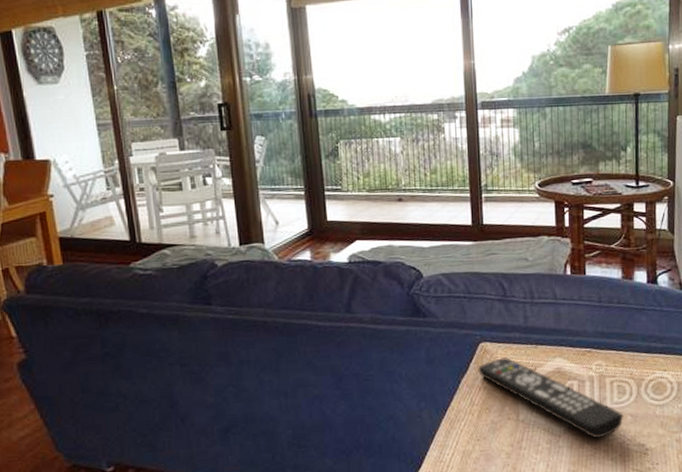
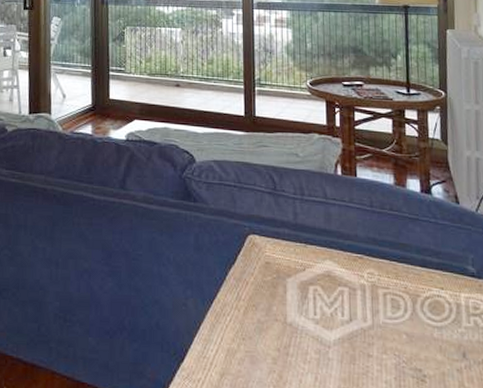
remote control: present [477,357,624,439] -> none [245,253,398,356]

